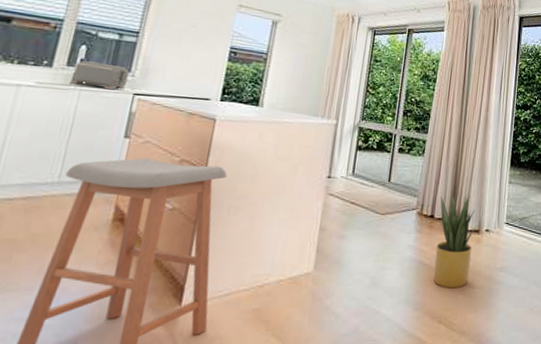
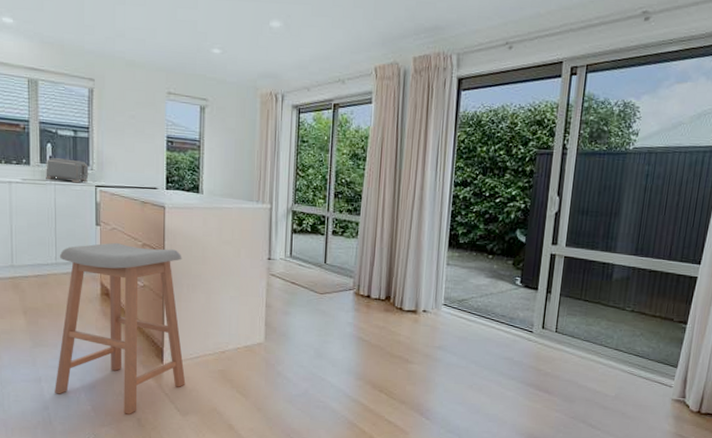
planter: present [433,193,479,289] -> none [372,275,416,363]

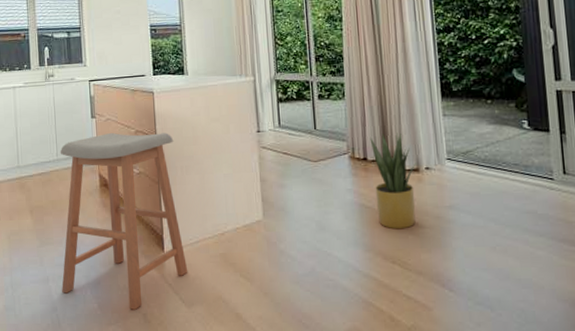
toaster: present [46,158,89,183] -> none [45,59,83,81]
planter: none [372,275,416,363] -> present [370,133,418,230]

